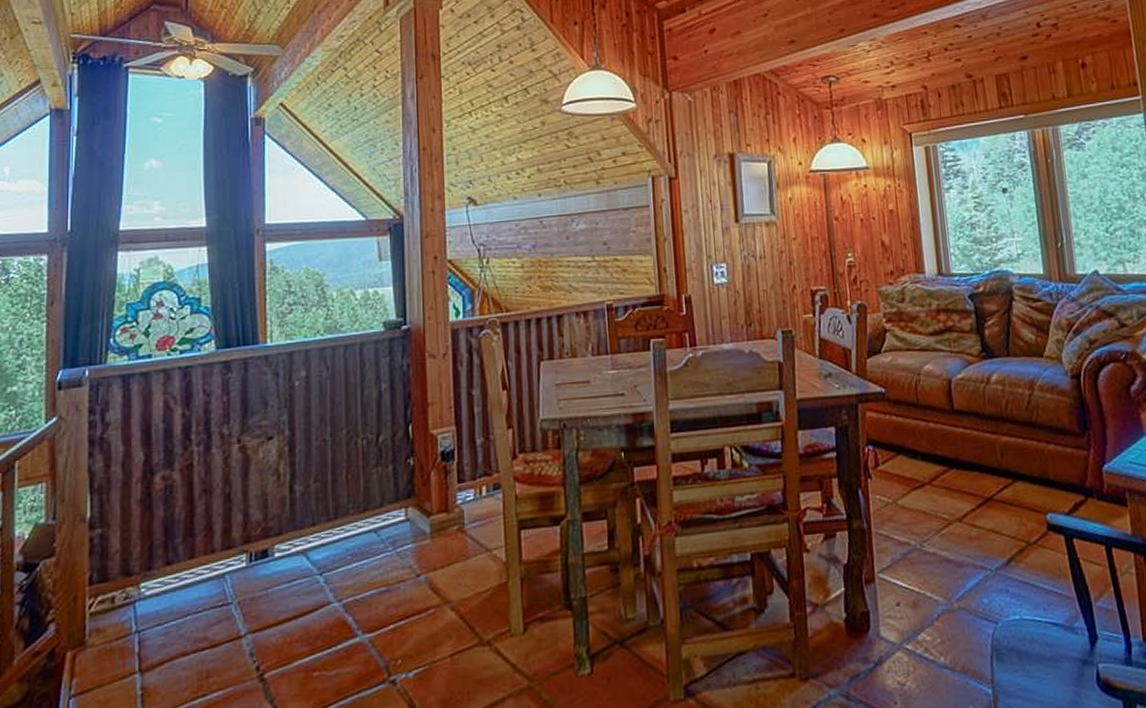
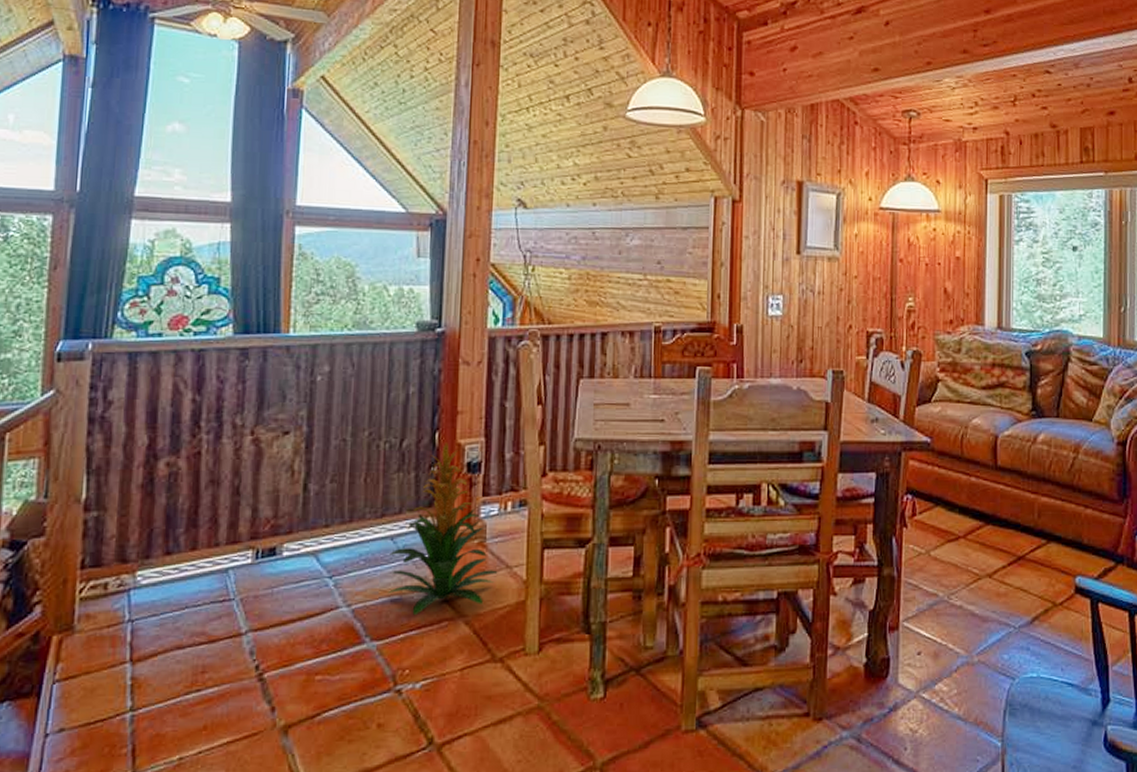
indoor plant: none [374,433,478,606] -> present [388,441,498,616]

